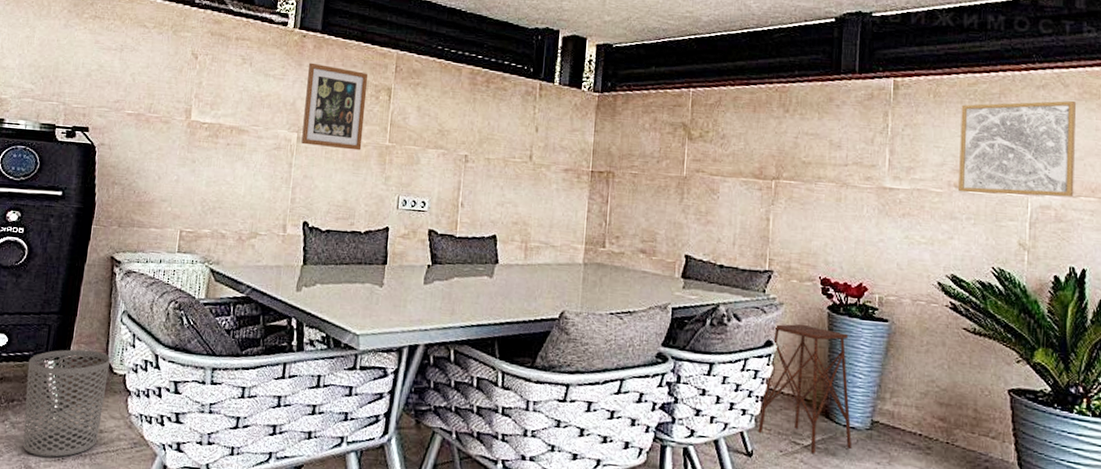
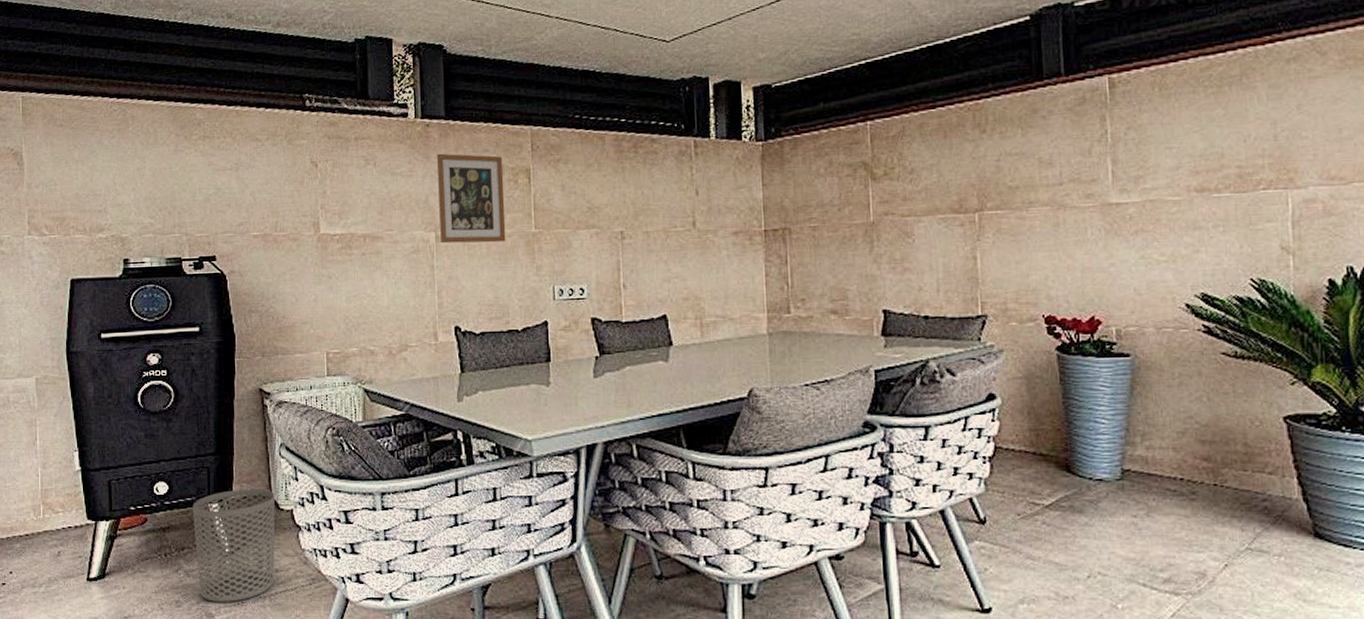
side table: present [758,324,852,454] -> none [989,370,1102,514]
wall art: present [958,101,1076,197] -> none [1194,71,1344,197]

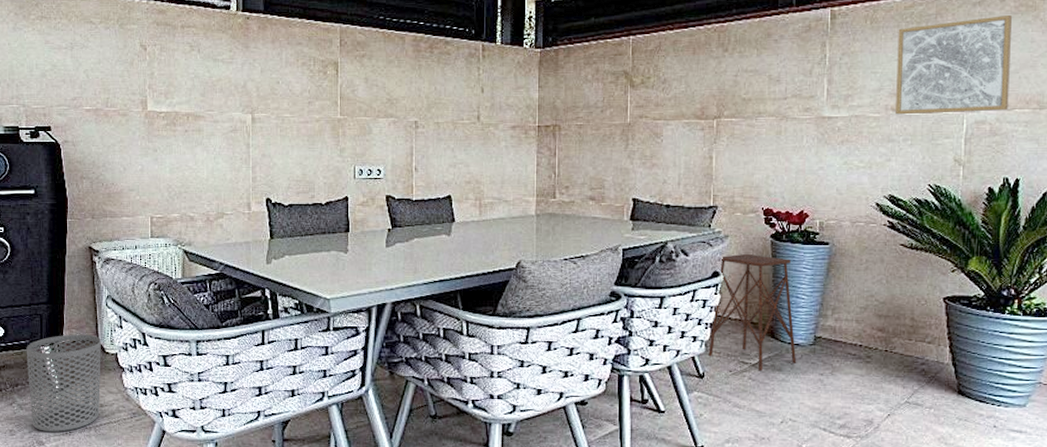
wall art: present [437,153,506,244] -> none [256,44,315,126]
side table: none [989,370,1102,514] -> present [708,253,797,371]
wall art: none [1194,71,1344,197] -> present [896,16,1012,115]

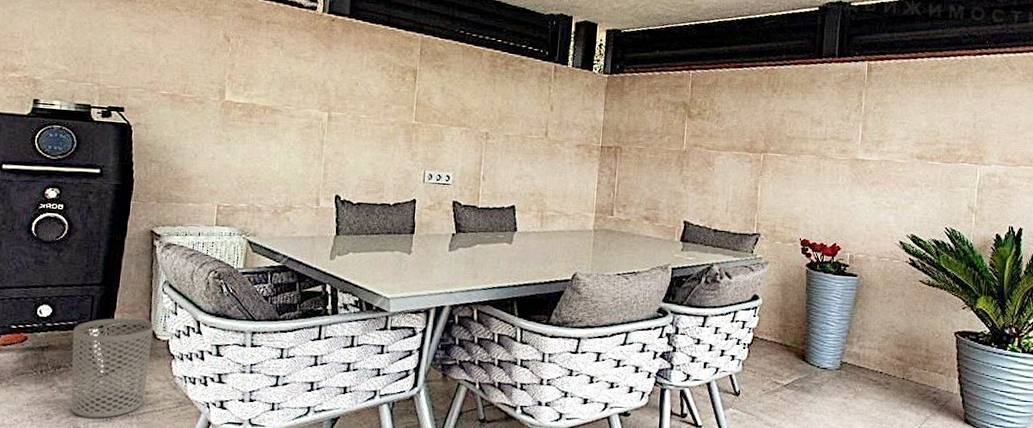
side table: present [708,253,797,371] -> none [745,280,824,392]
wall art: present [896,16,1012,115] -> none [920,82,1020,166]

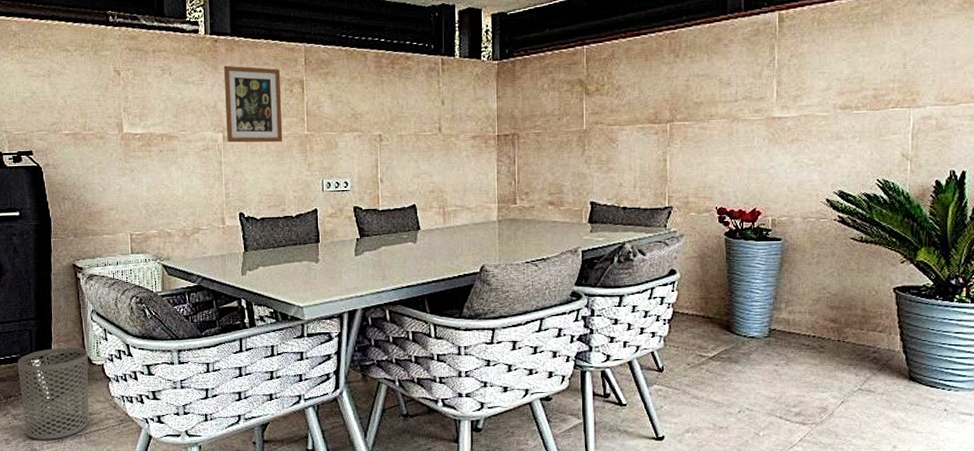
wall art: none [332,45,395,129] -> present [224,65,283,143]

